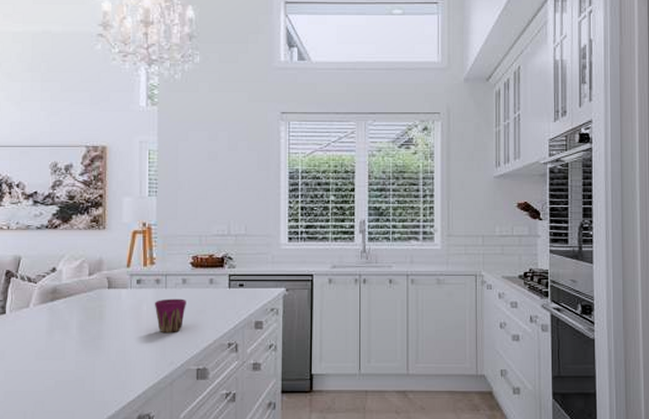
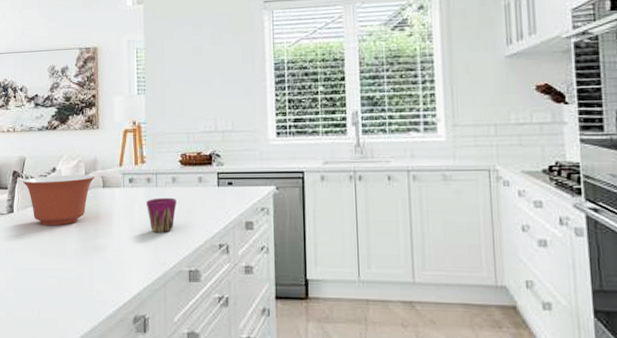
mixing bowl: none [17,275,99,327] -> present [22,174,95,226]

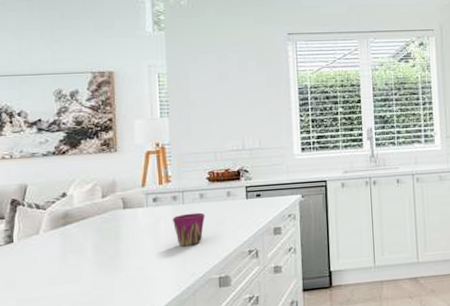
mixing bowl: present [22,174,95,226] -> none [24,197,113,253]

